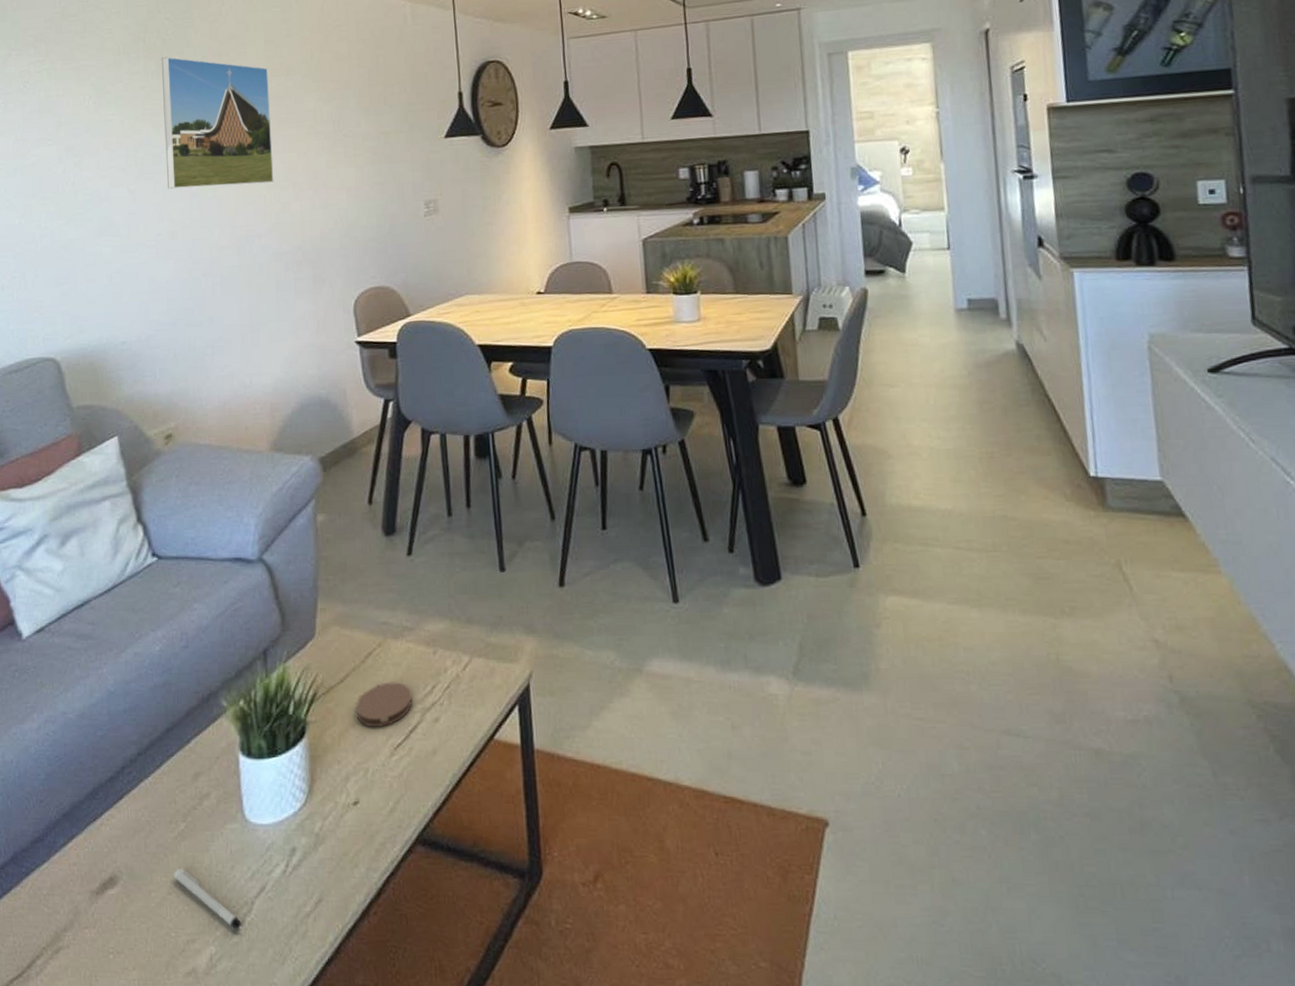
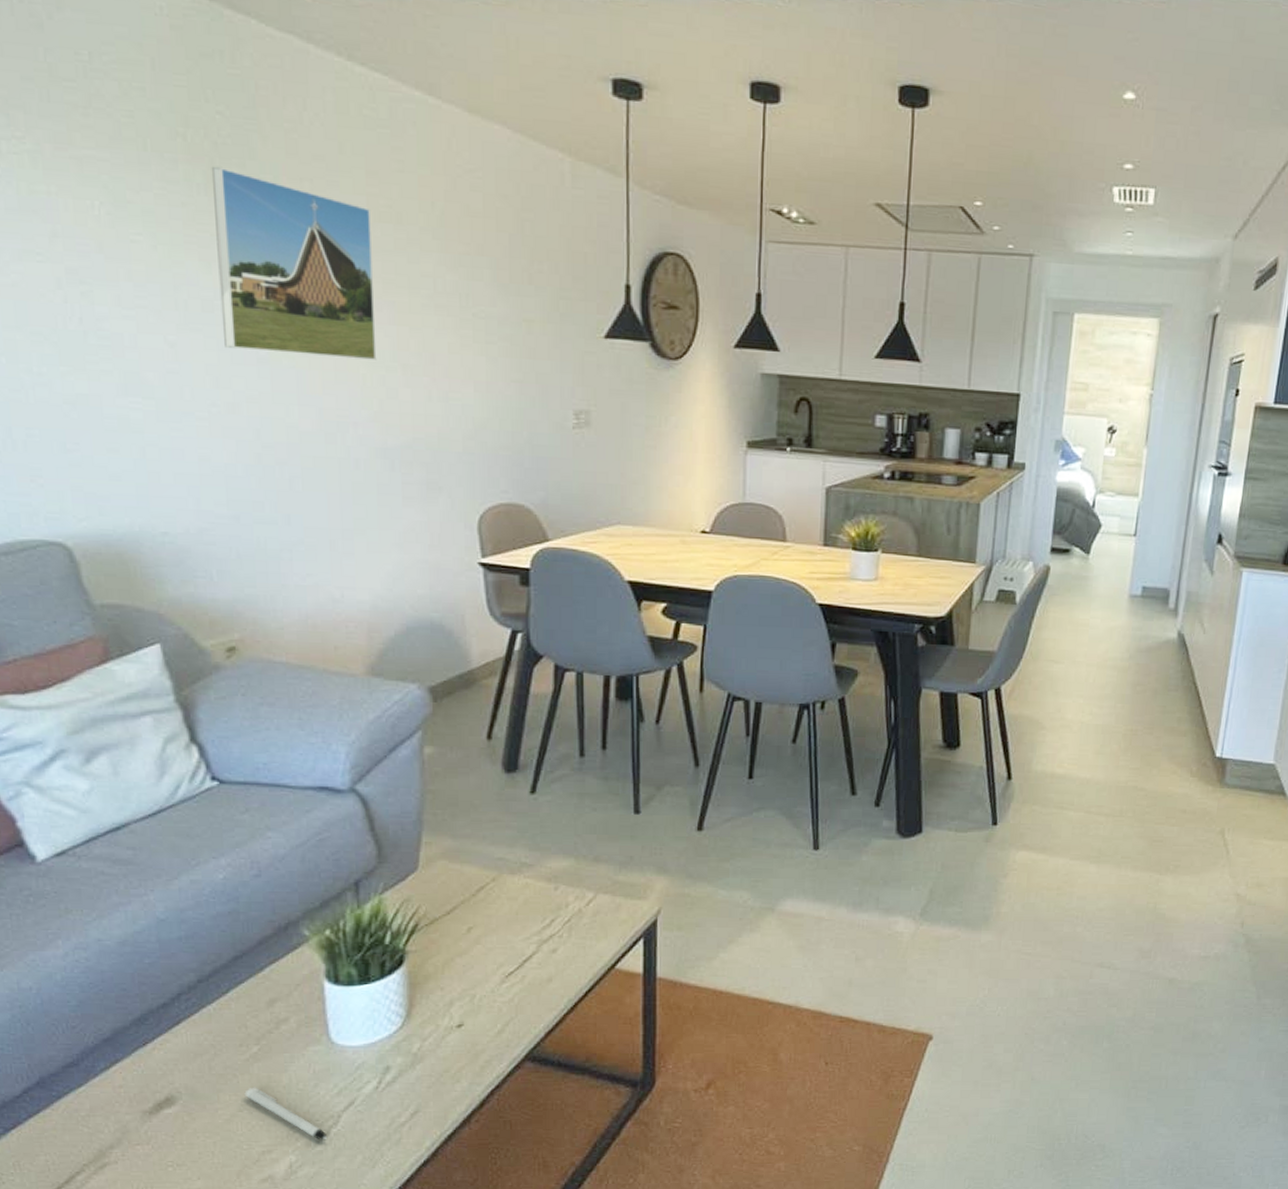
coaster: present [356,682,413,728] -> none [463,915,528,958]

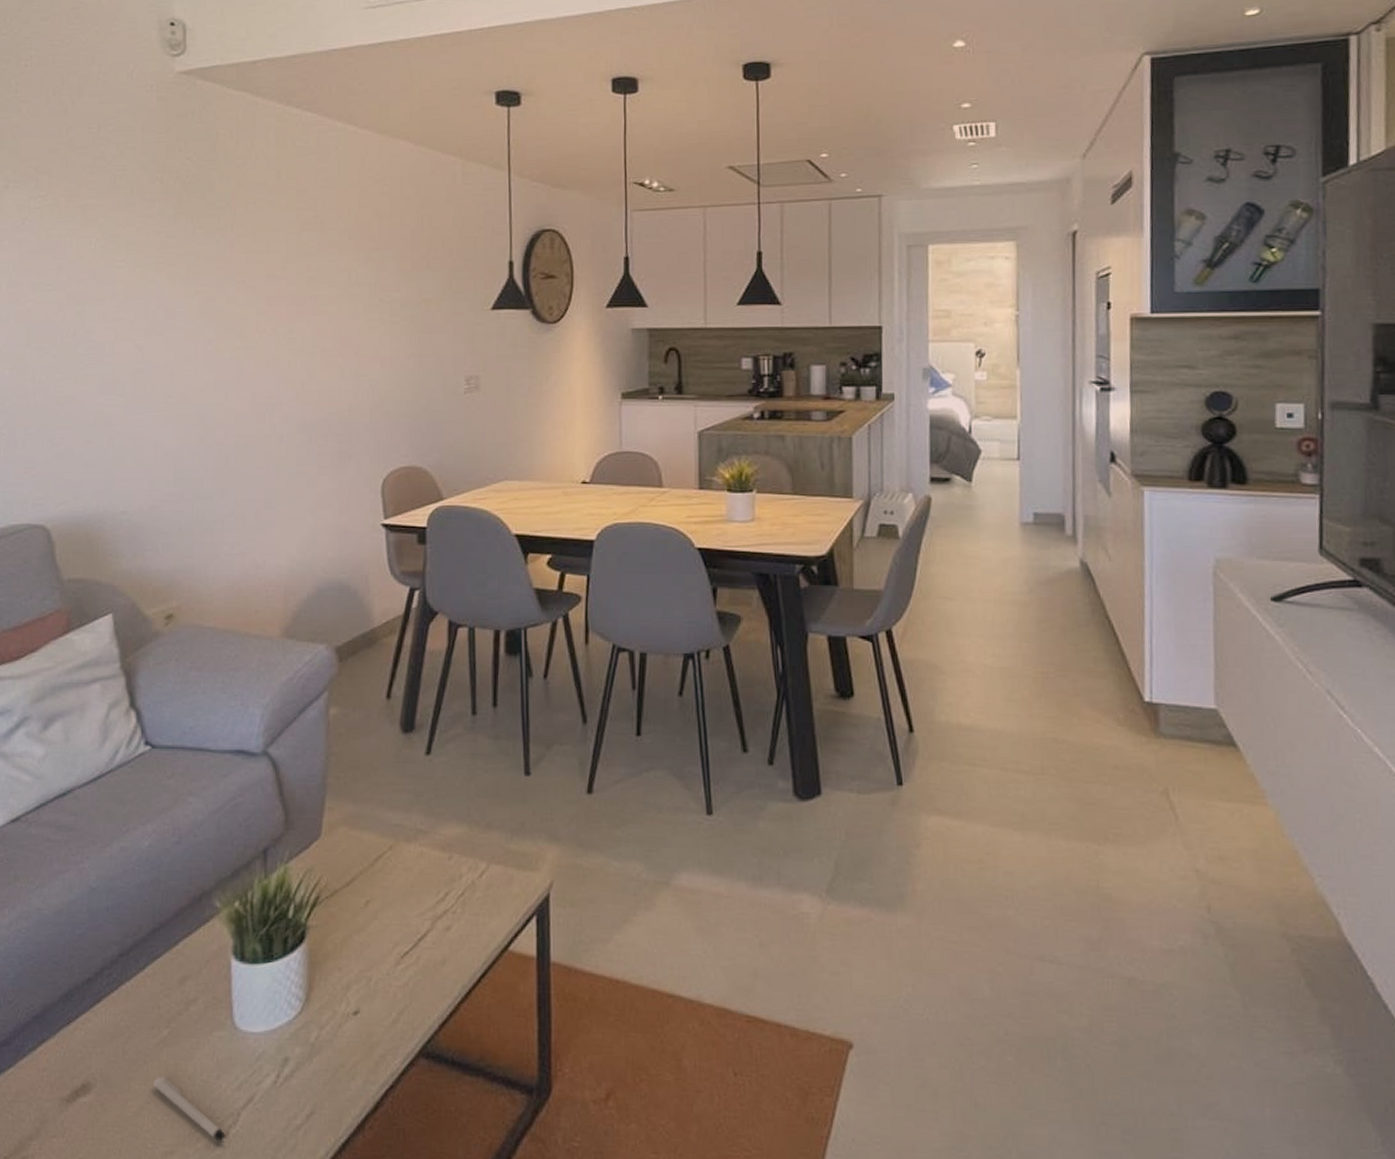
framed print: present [212,166,377,360] -> none [180,200,301,348]

